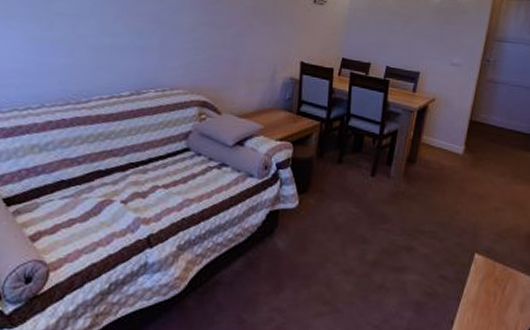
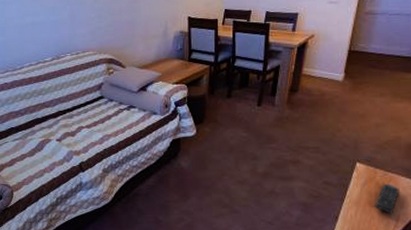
remote control: none [493,280,519,318] -> present [375,183,399,213]

